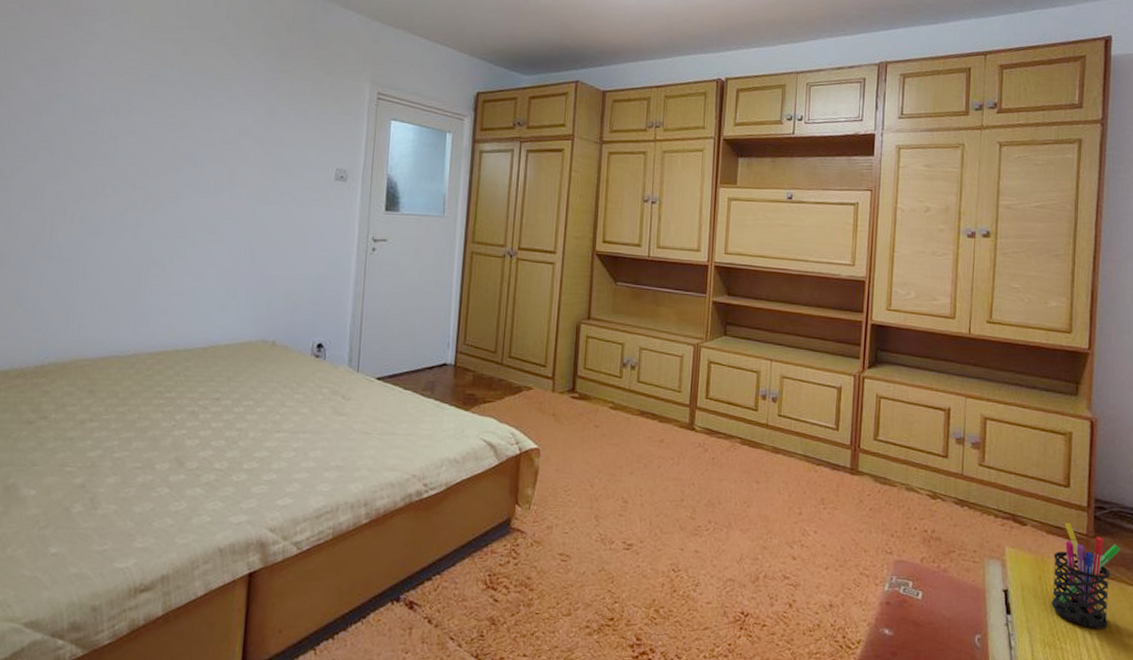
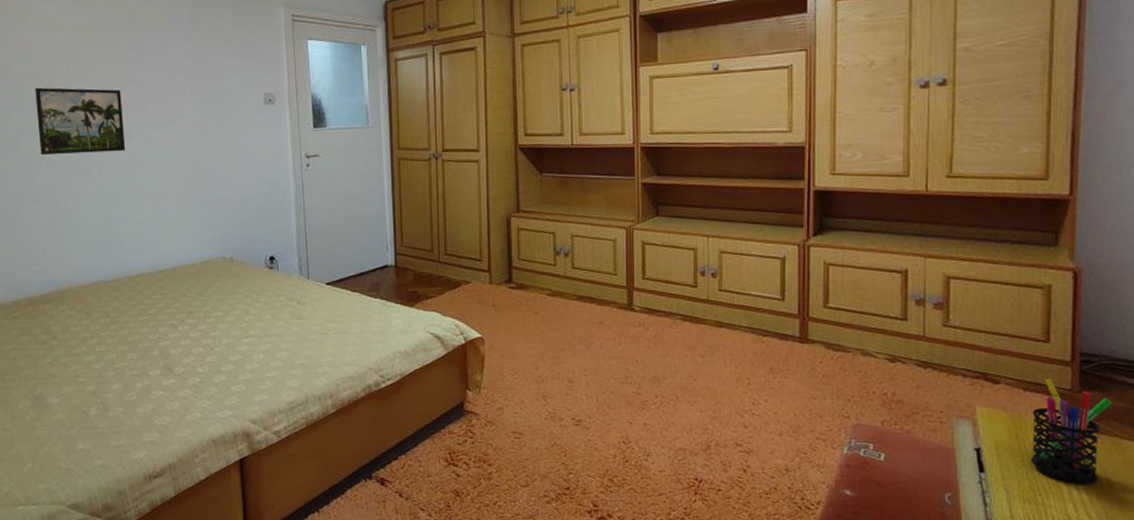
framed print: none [67,132,175,213] -> present [35,87,126,156]

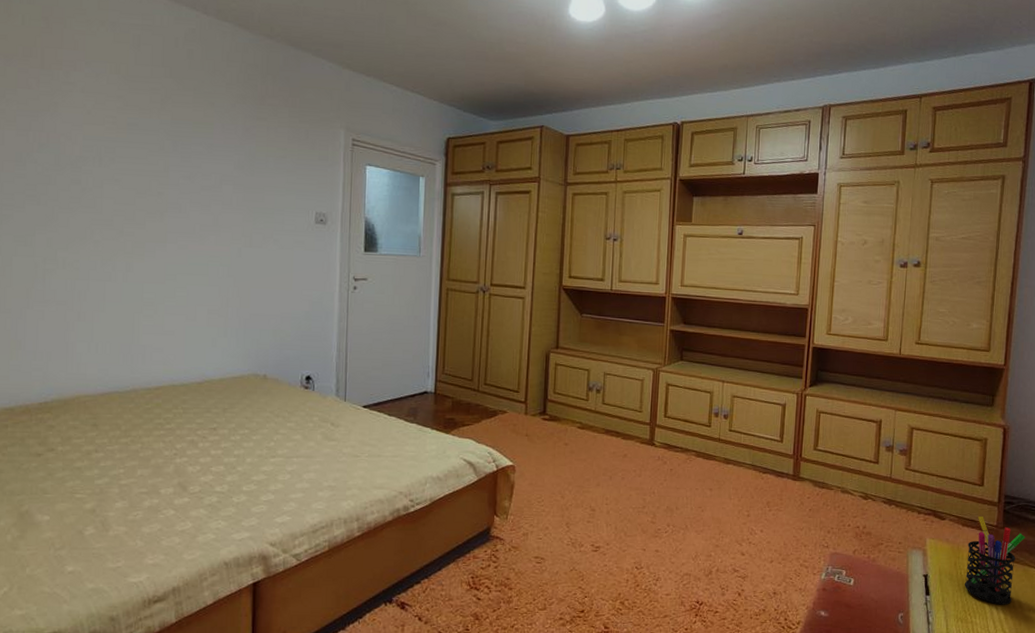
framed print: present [35,87,126,156] -> none [57,181,159,257]

